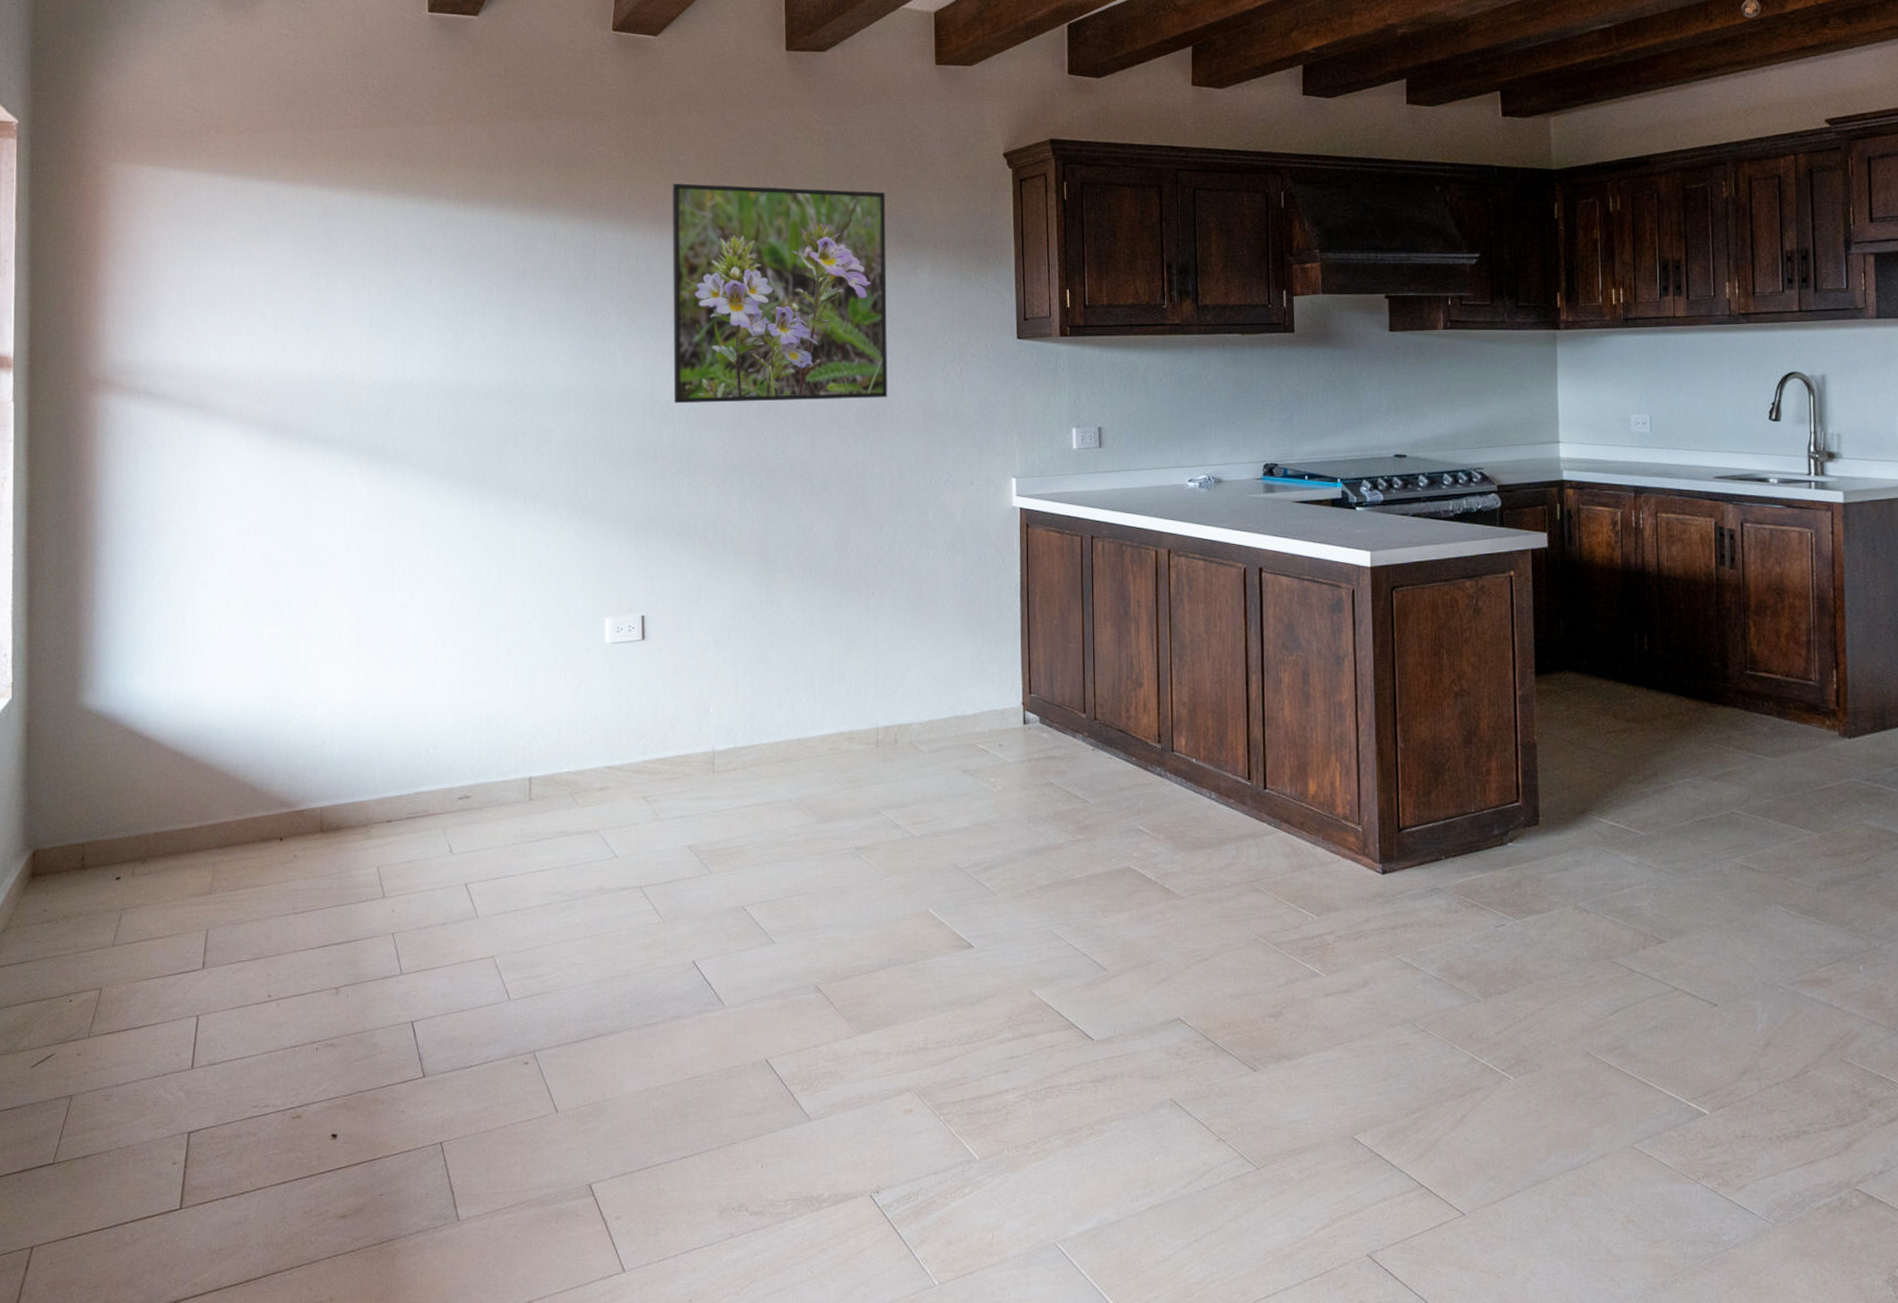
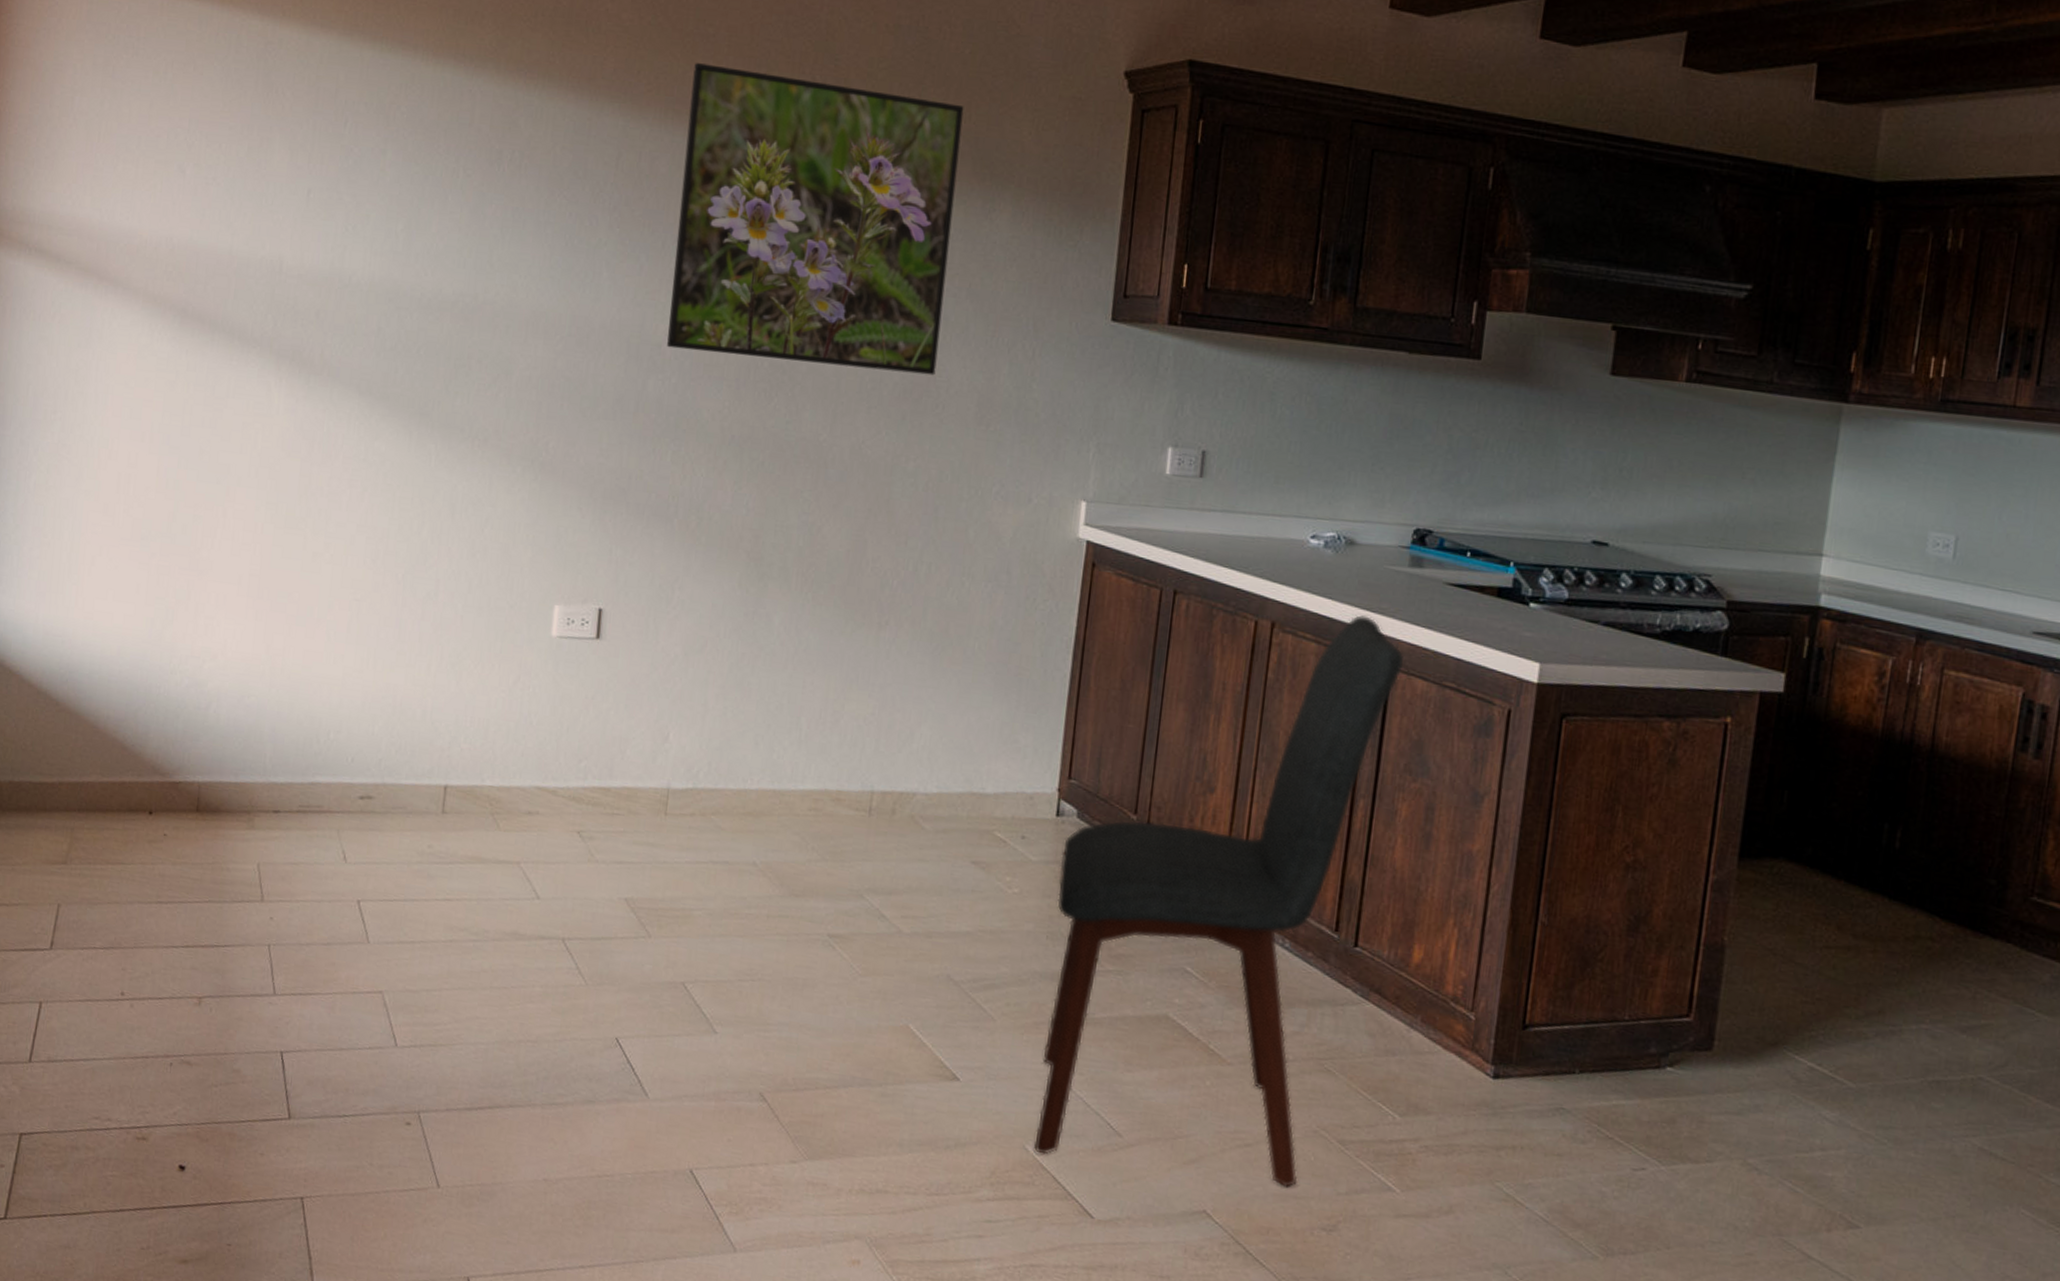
chair: none [1031,535,1271,995] -> present [1034,615,1404,1189]

